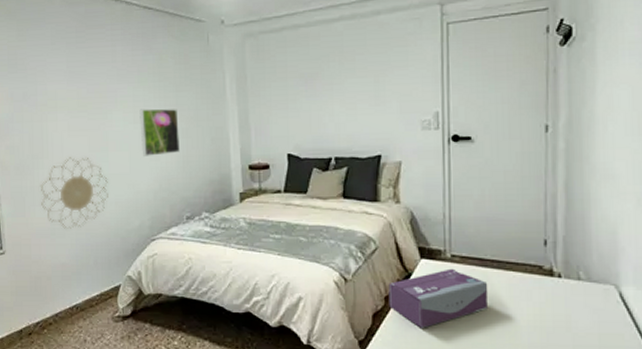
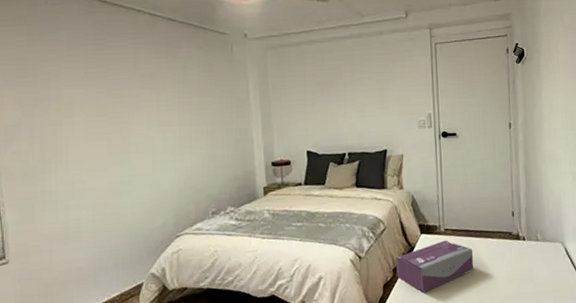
decorative wall piece: present [40,157,108,229] -> none [52,160,130,232]
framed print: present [139,108,180,156] -> none [163,112,205,157]

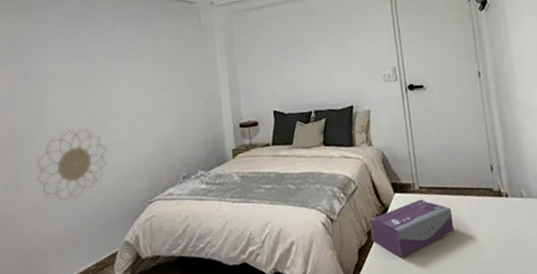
decorative wall piece: none [52,160,130,232] -> present [36,129,106,201]

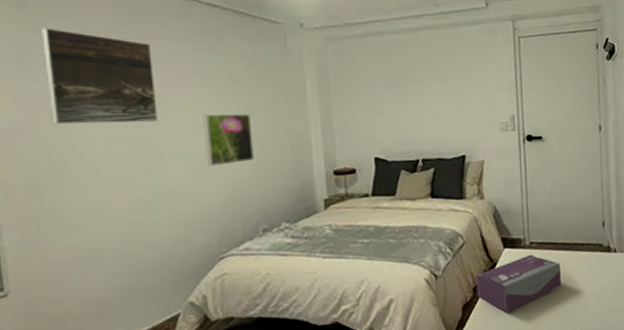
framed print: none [28,20,106,95] -> present [42,27,159,125]
decorative wall piece: present [36,129,106,201] -> none [63,171,162,257]
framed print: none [137,78,176,123] -> present [203,113,254,166]

